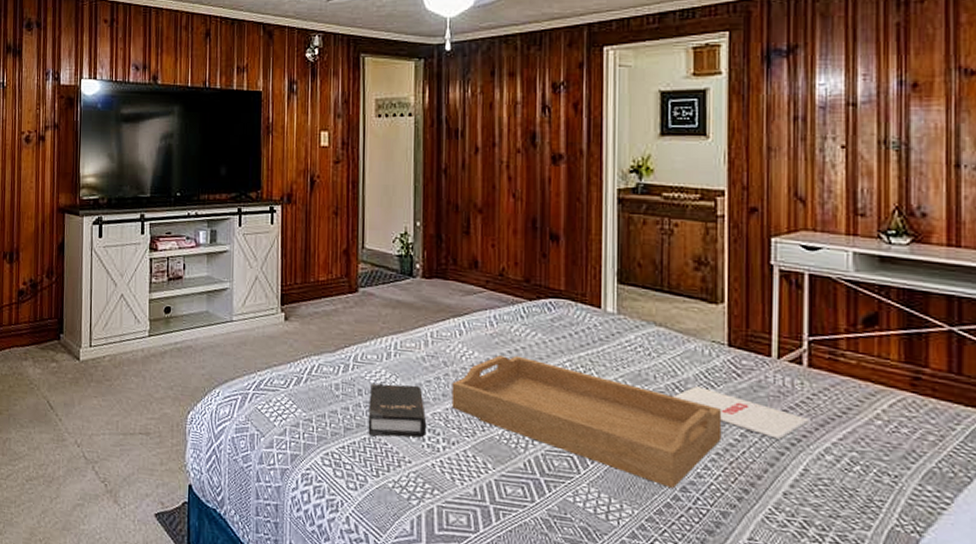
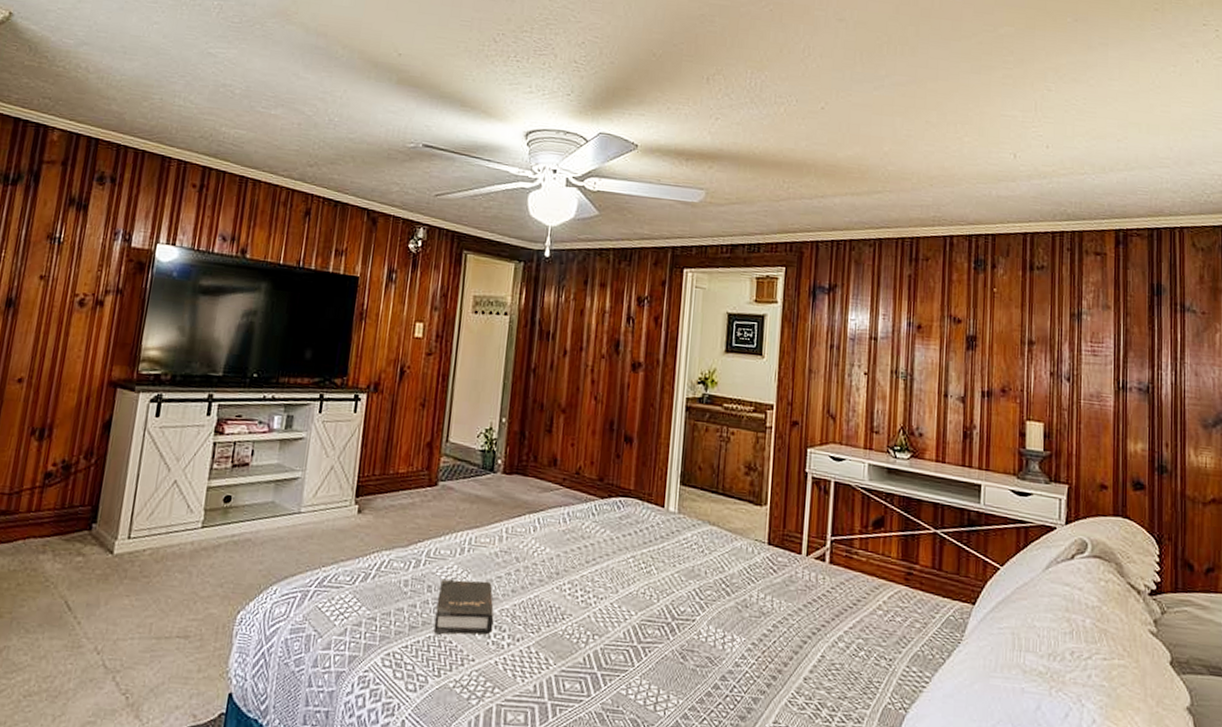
serving tray: present [451,355,722,488] -> none [519,551,760,677]
magazine: present [673,386,809,439] -> none [720,581,827,629]

